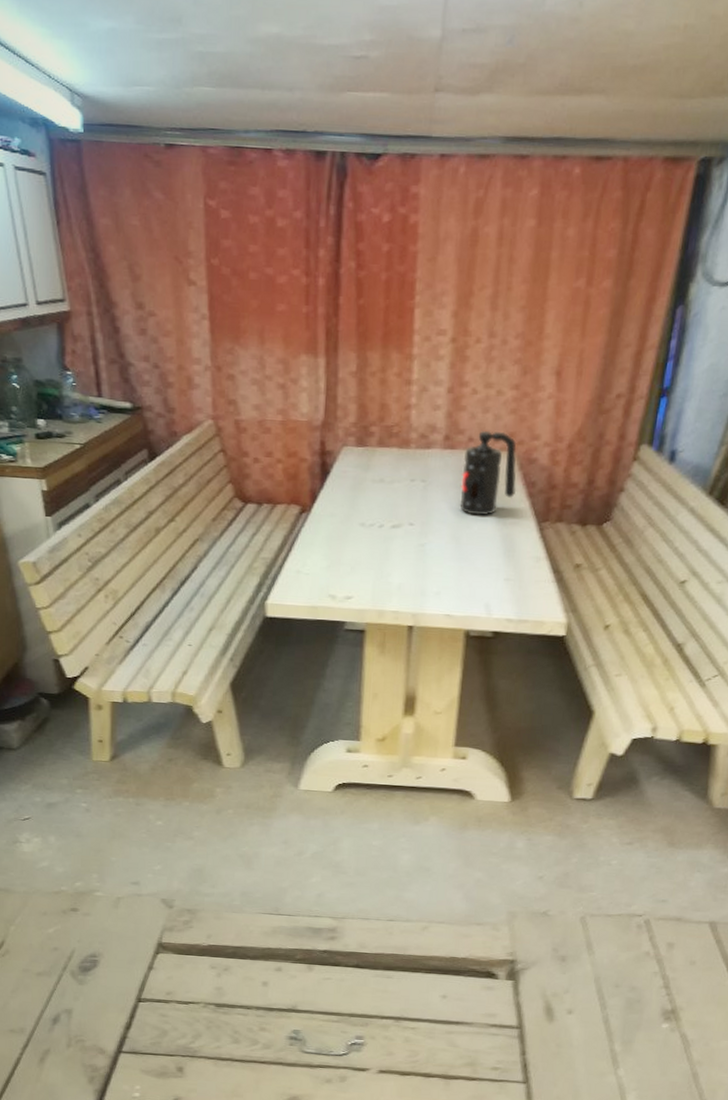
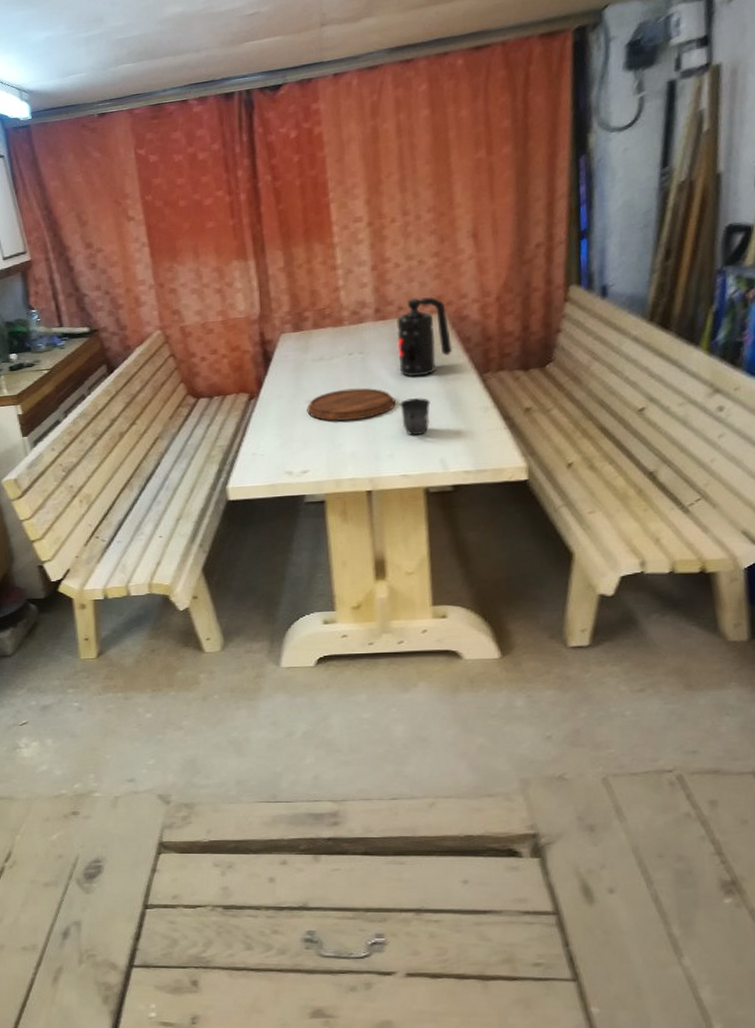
cutting board: none [359,517,451,552] -> present [307,388,396,422]
mug: none [453,536,485,577] -> present [399,397,430,436]

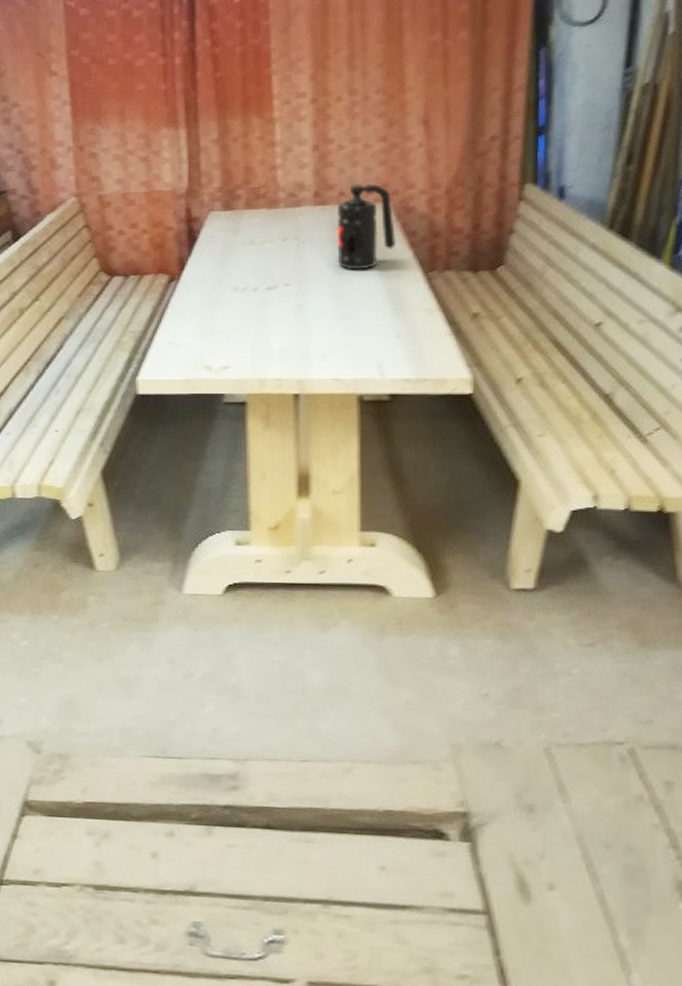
cutting board: present [307,388,396,422] -> none [232,278,331,314]
mug: present [399,397,430,436] -> none [335,293,369,336]

